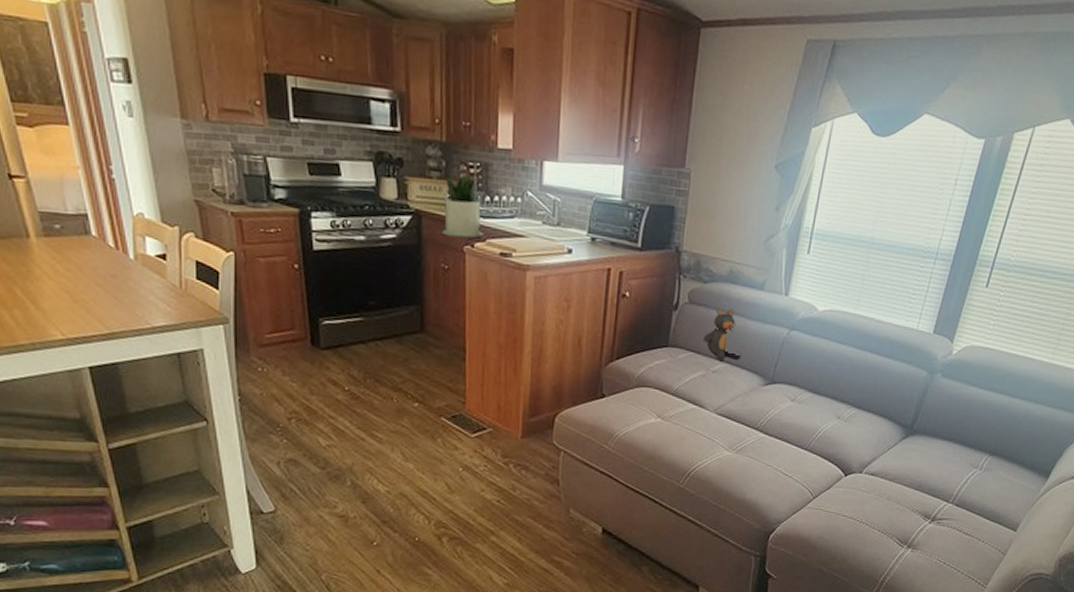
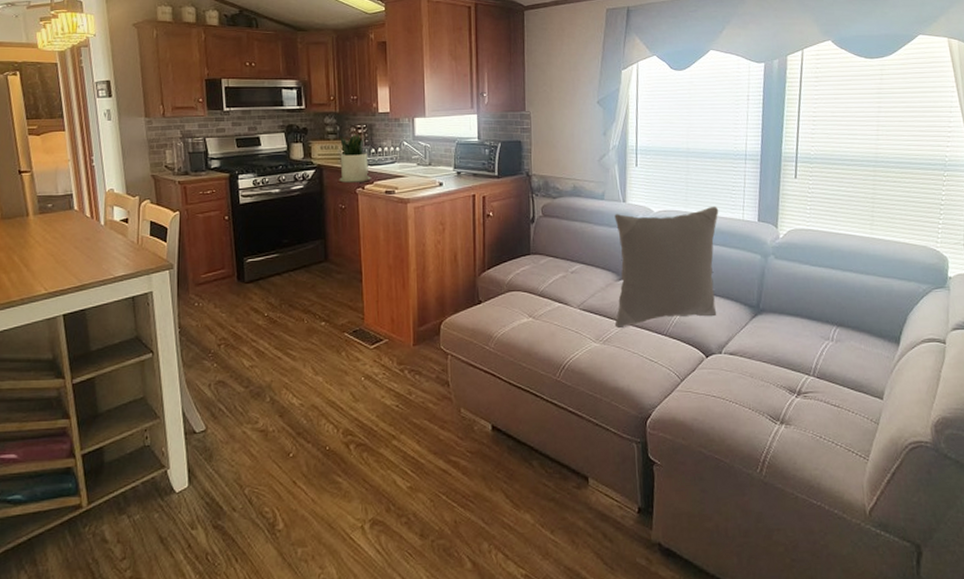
stuffed animal: present [703,309,741,362] -> none [560,218,594,263]
pillow: none [753,309,893,437] -> present [614,206,719,328]

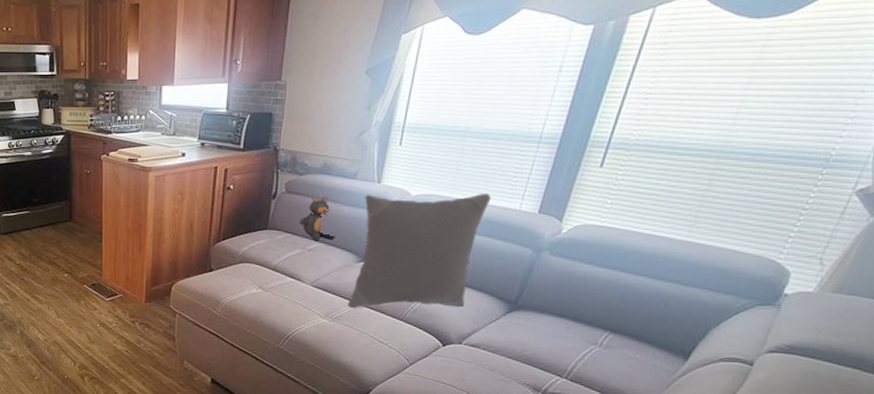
planter: present [339,134,371,184] -> none [85,101,116,150]
stuffed animal: none [560,218,594,263] -> present [300,196,335,242]

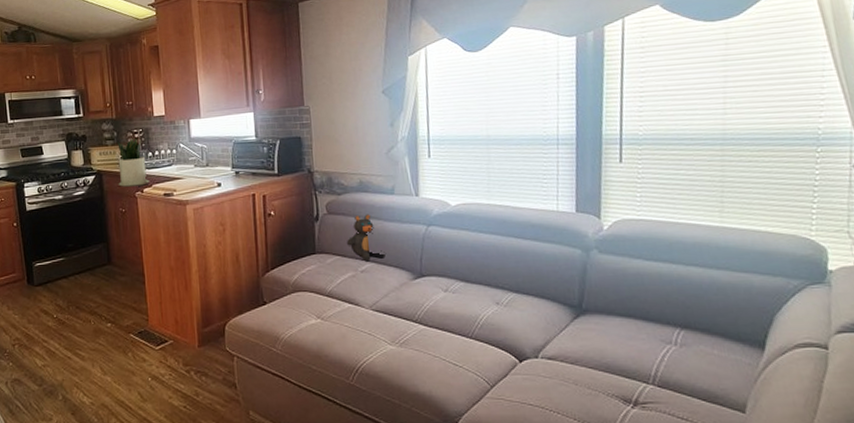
planter: none [85,101,116,150] -> present [116,138,149,188]
pillow: present [348,193,492,308] -> none [406,196,531,329]

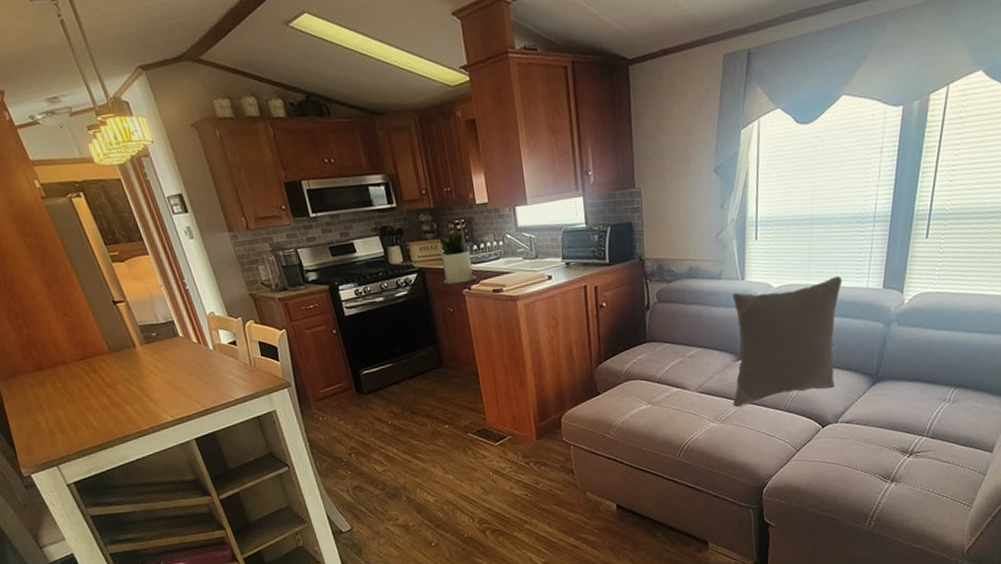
stuffed animal: present [347,214,386,262] -> none [676,300,712,347]
pillow: none [406,196,531,329] -> present [732,275,843,407]

